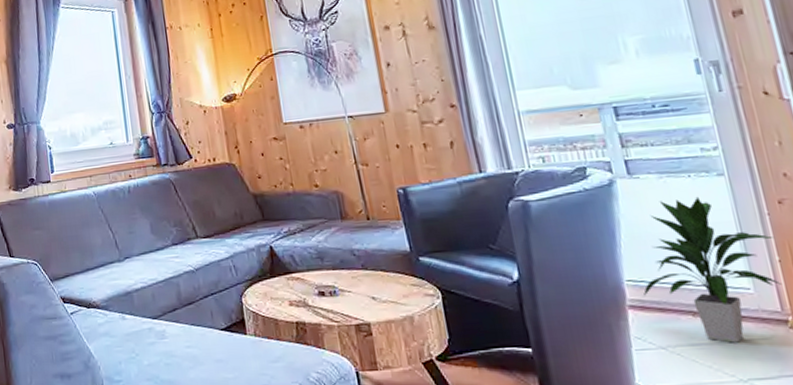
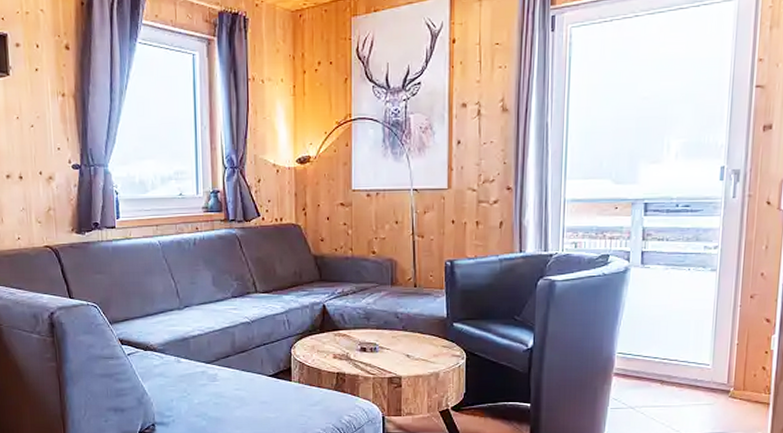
indoor plant: present [643,196,783,343] -> none [628,287,740,406]

